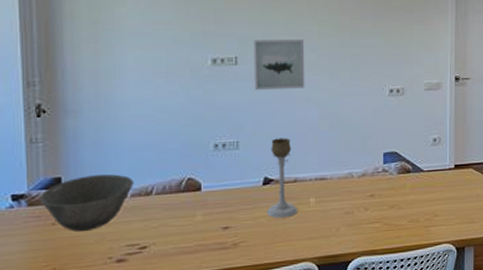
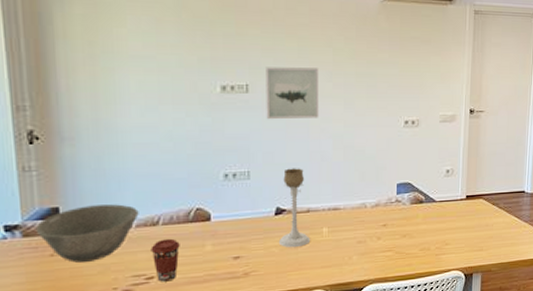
coffee cup: none [144,208,172,252] -> present [150,238,180,282]

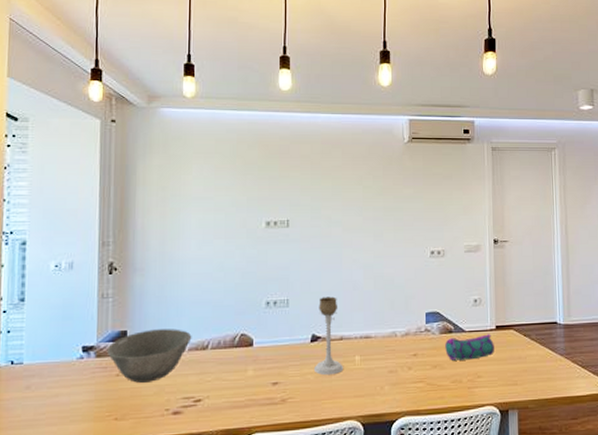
coffee cup: present [150,238,180,282] -> none [200,362,225,405]
wall art: present [266,67,319,120] -> none [304,204,351,252]
pencil case: none [415,203,463,230] -> present [445,334,494,361]

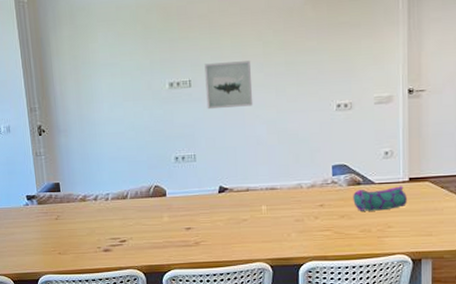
bowl: present [106,329,192,383] -> none [45,181,113,225]
wall art: none [304,204,351,252] -> present [204,61,253,110]
candle holder: present [313,296,344,376] -> none [222,151,251,223]

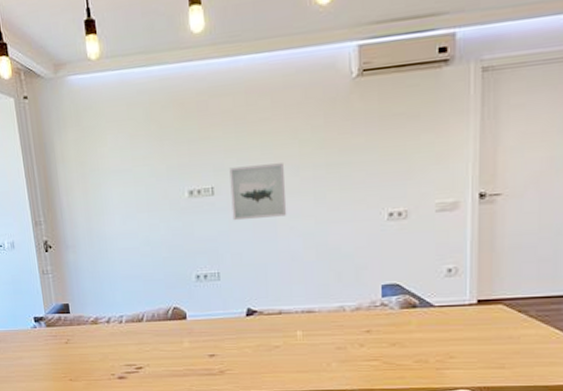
pencil case: present [353,186,407,211] -> none [407,309,474,339]

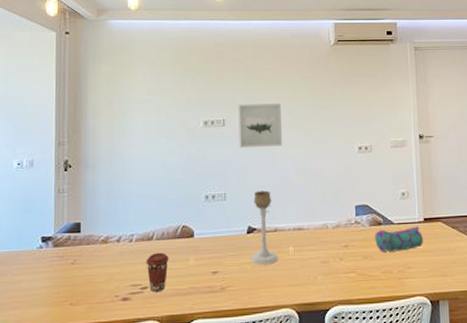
coffee cup: none [138,334,162,373] -> present [146,252,169,292]
candle holder: none [251,268,285,350] -> present [250,190,279,266]
pencil case: none [407,309,474,339] -> present [375,226,423,252]

